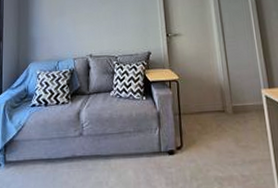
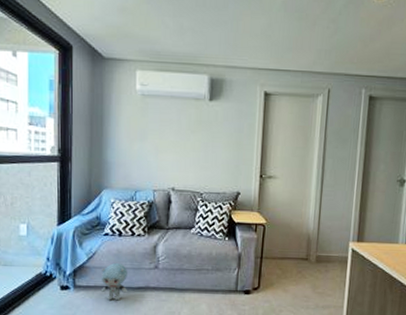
plush toy: none [29,134,56,175] -> present [100,263,128,301]

